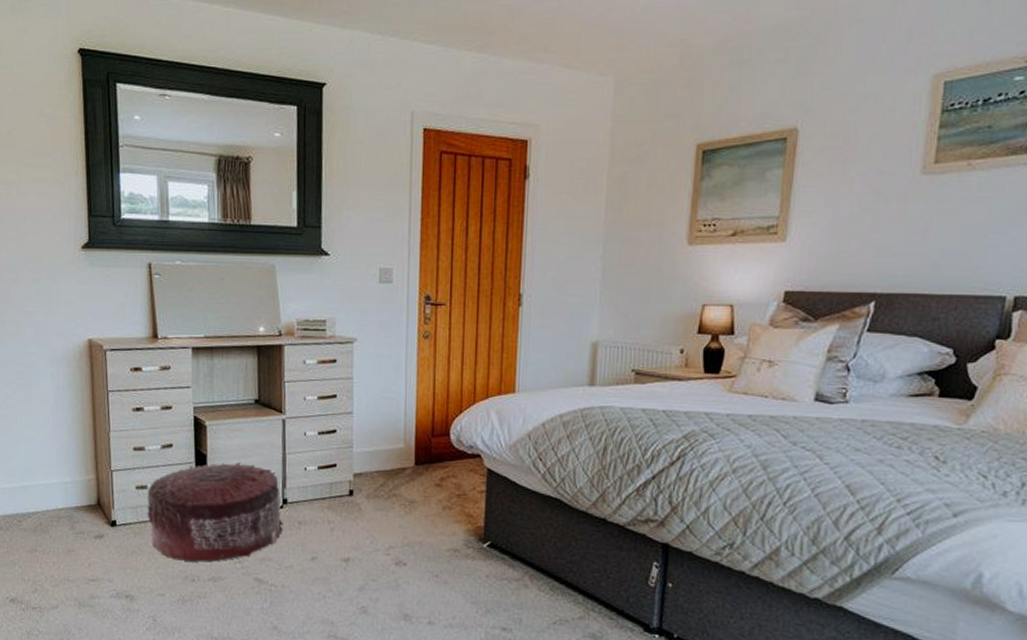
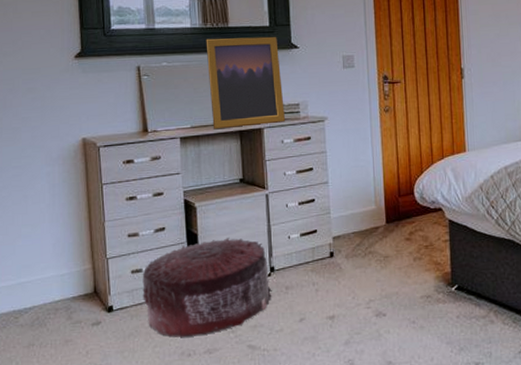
picture frame: none [224,237,310,342] -> present [206,36,286,130]

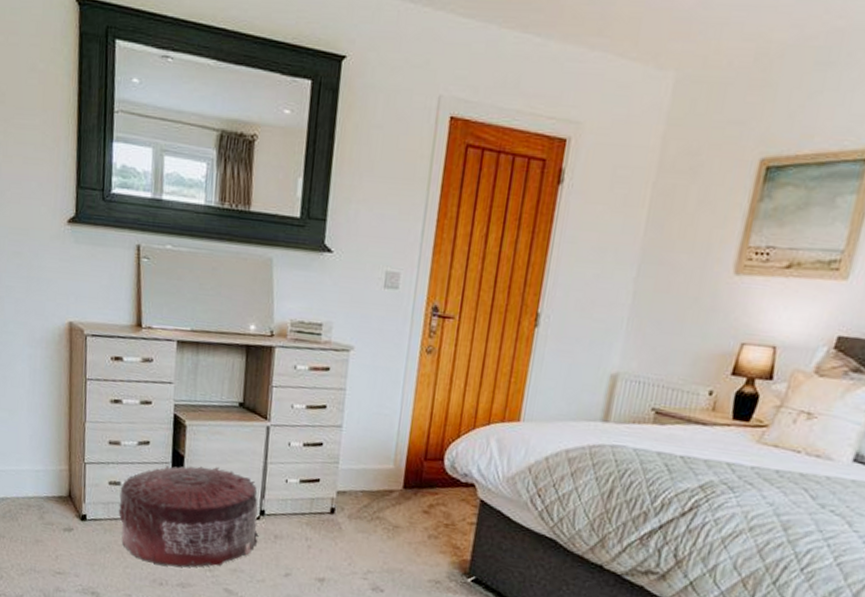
picture frame: present [206,36,286,130] -> none [216,222,308,344]

